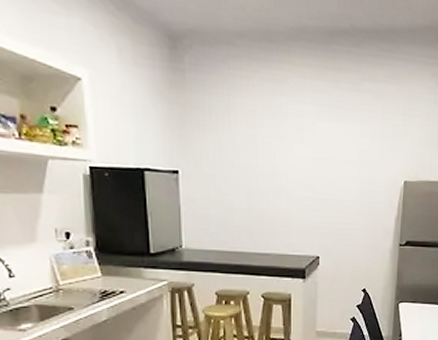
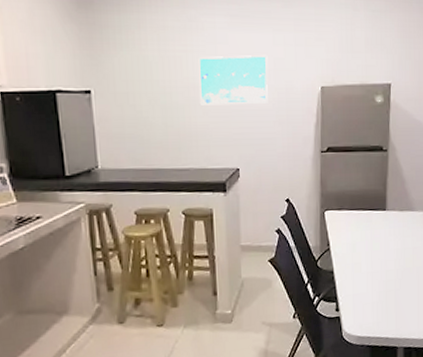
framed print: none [284,144,354,194] -> present [198,54,268,105]

